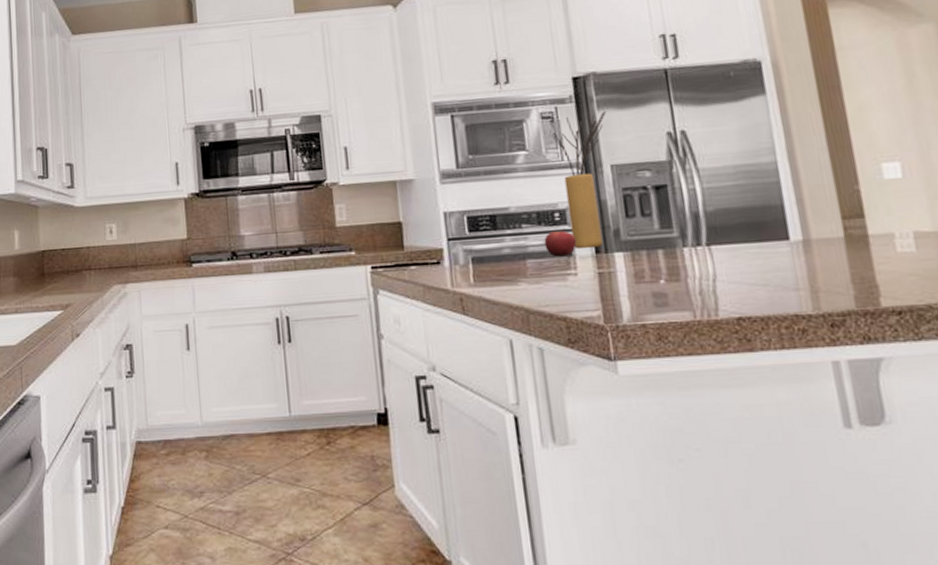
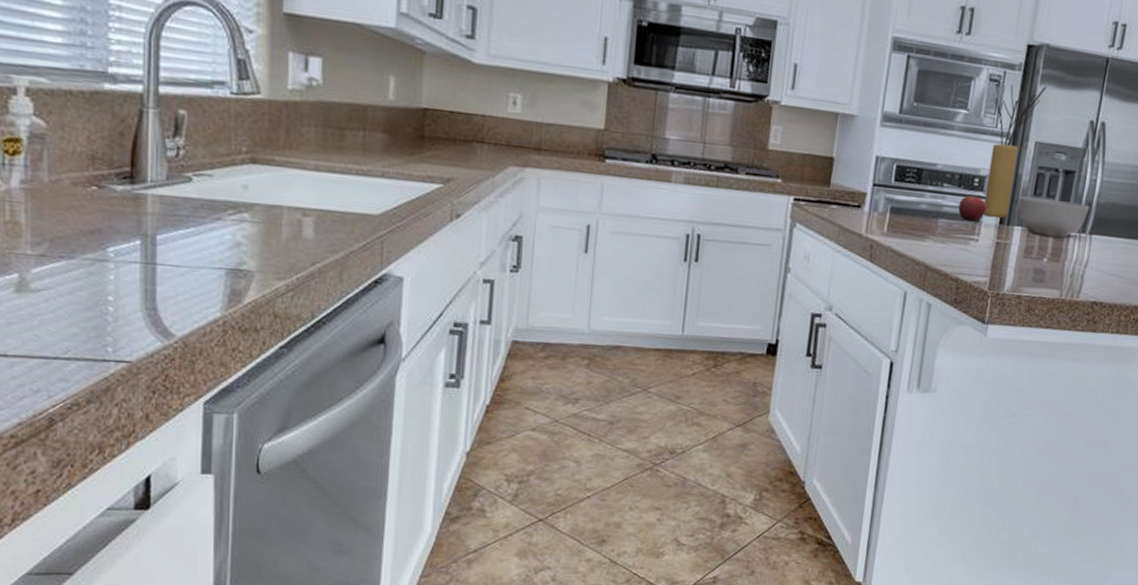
bowl: none [609,216,698,259] -> present [1017,196,1090,239]

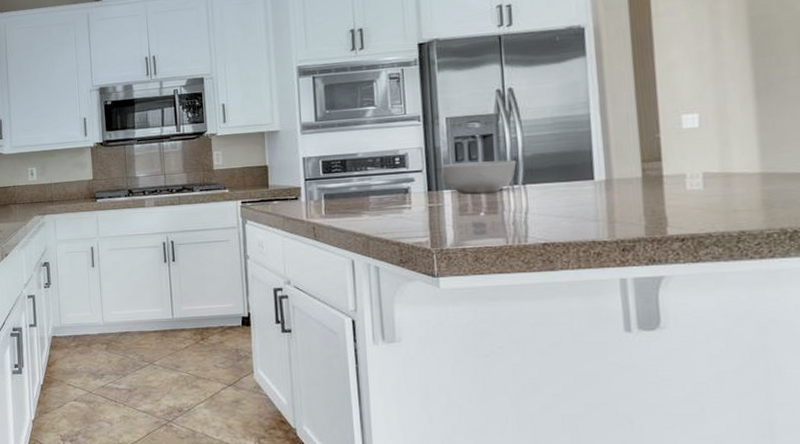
fruit: present [958,194,987,222] -> none [385,170,412,194]
vase: present [983,83,1047,220] -> none [397,72,446,188]

